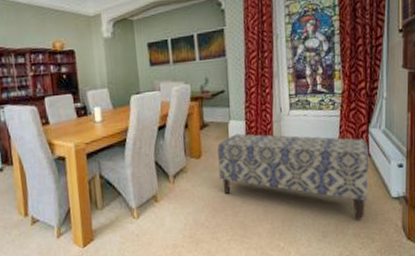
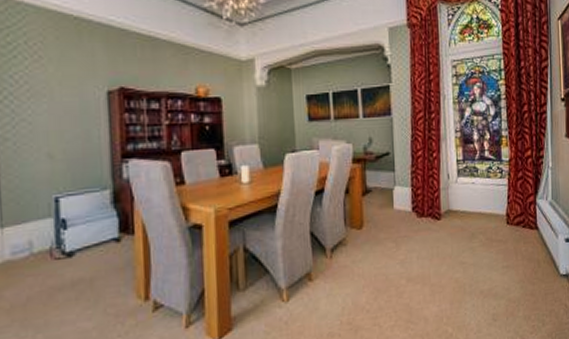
bench: present [217,133,369,220] -> none [381,201,538,300]

